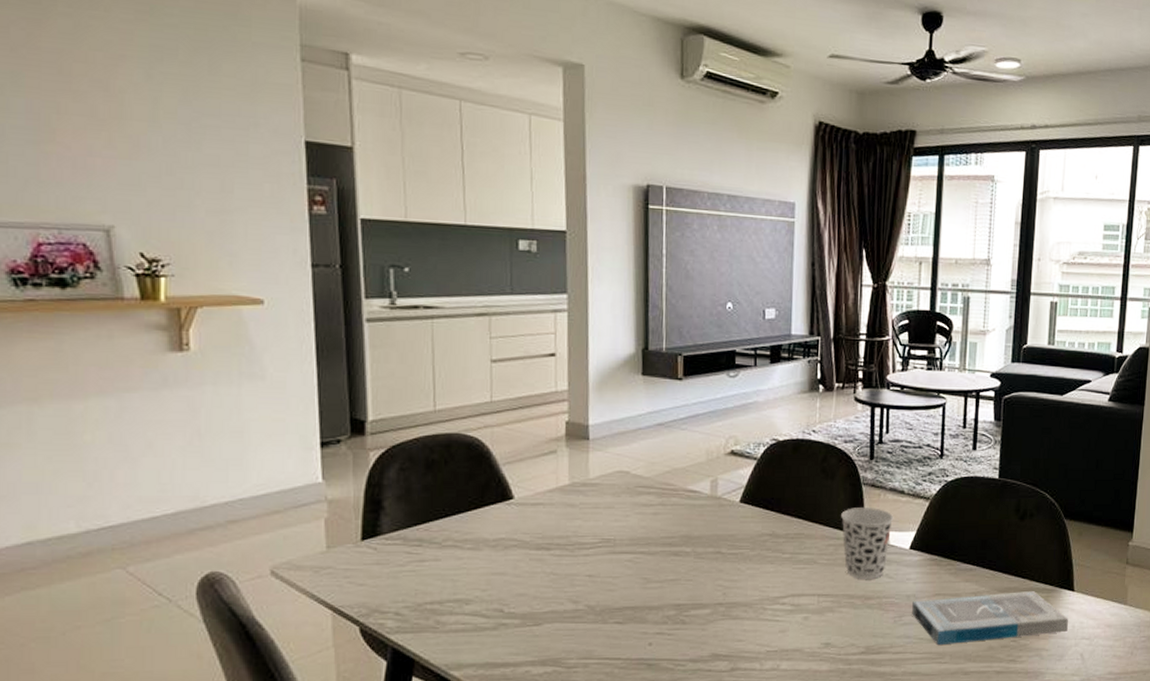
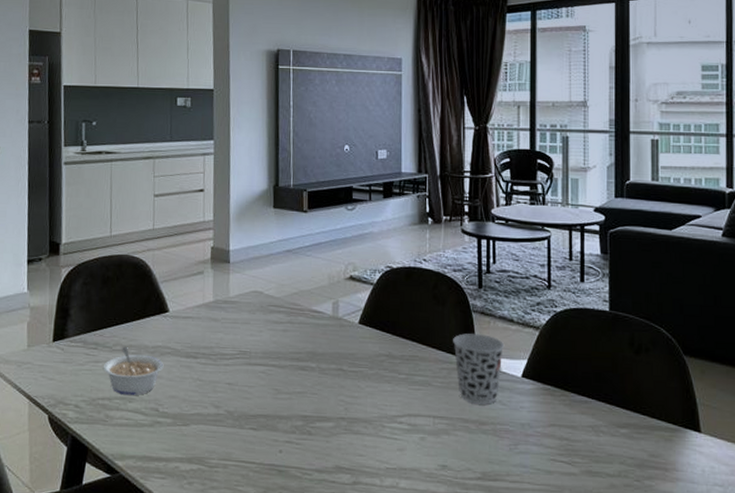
legume: none [430,541,509,598] -> present [103,346,164,396]
speaker: present [912,590,1068,645] -> none [527,428,697,478]

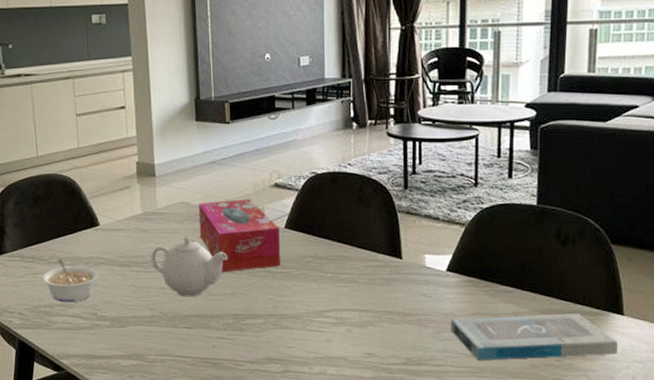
teapot: none [220,327,299,395] -> present [151,236,227,297]
tissue box: none [271,291,354,369] -> present [198,199,281,272]
cup: present [453,333,505,405] -> none [378,233,430,298]
speaker: none [527,428,697,478] -> present [451,313,618,360]

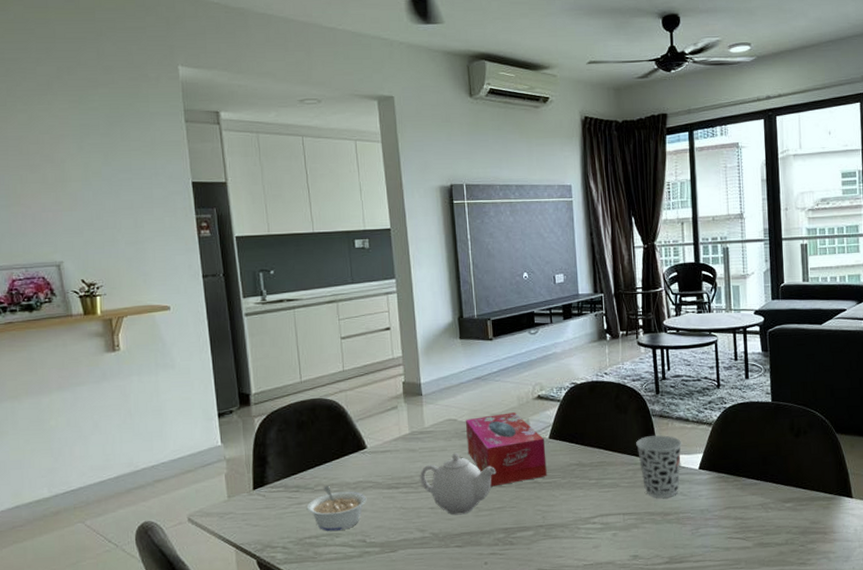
cup: none [378,233,430,298] -> present [636,435,682,498]
speaker: present [451,313,618,360] -> none [706,499,851,552]

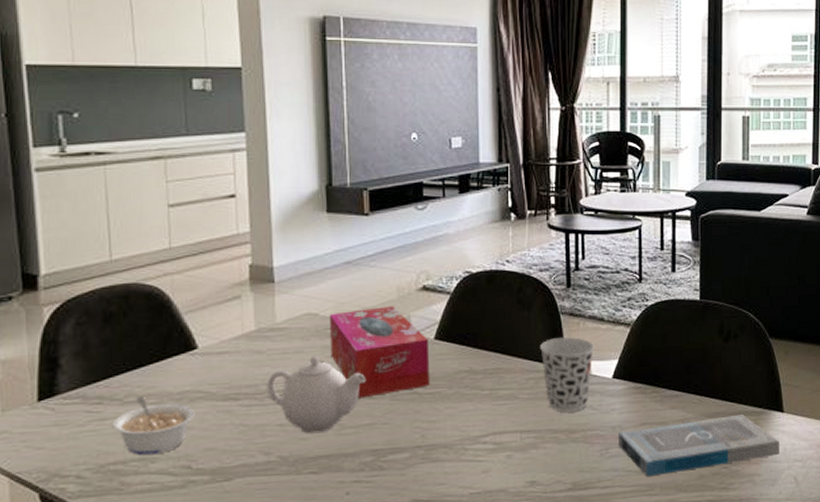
speaker: none [706,499,851,552] -> present [619,413,779,476]

